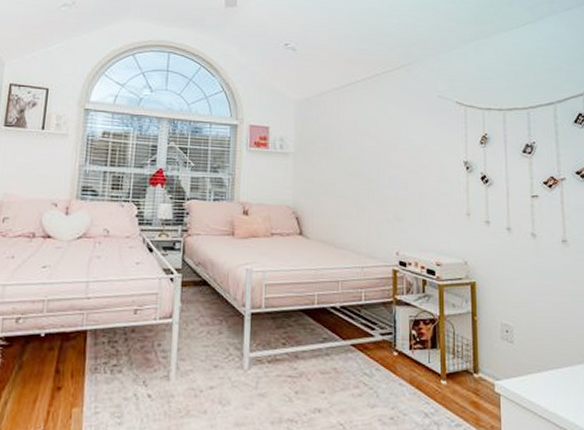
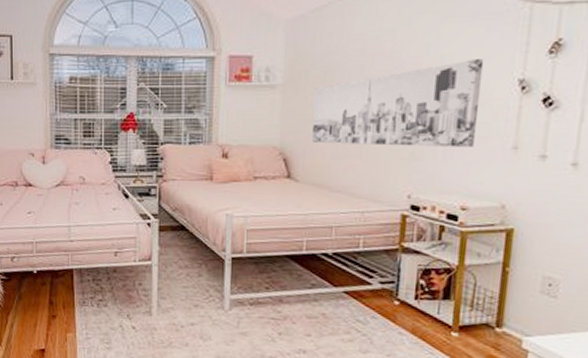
wall art: none [319,144,441,213] -> present [312,59,485,147]

